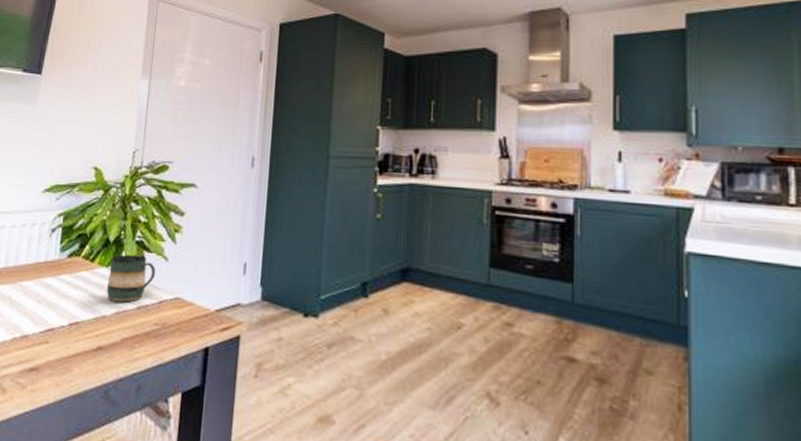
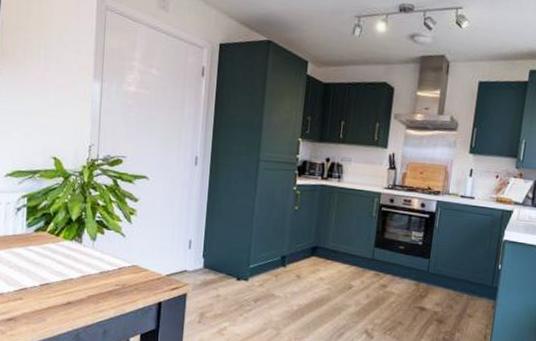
mug: present [106,254,156,303] -> none [72,231,115,269]

